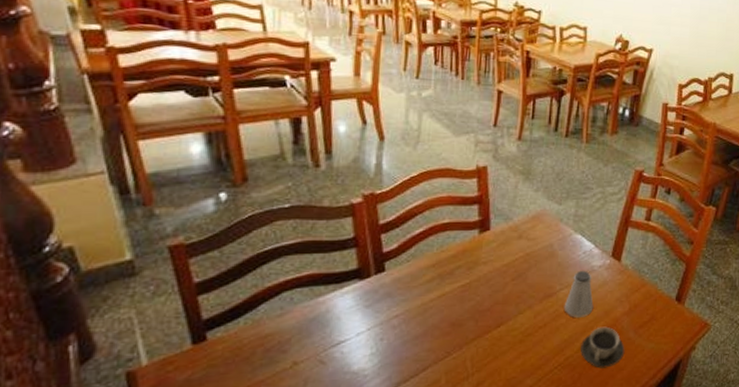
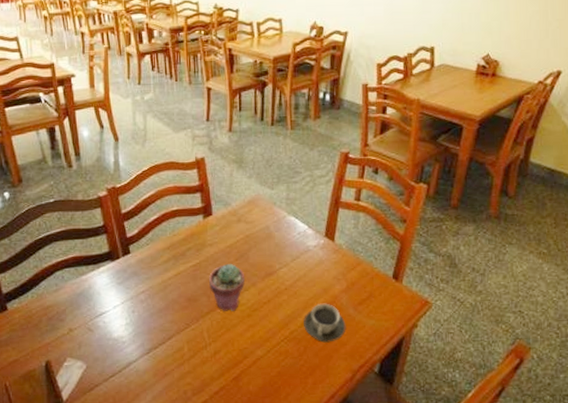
potted succulent: none [479,283,521,337] -> present [209,263,246,311]
saltshaker: present [564,270,594,318] -> none [284,250,312,294]

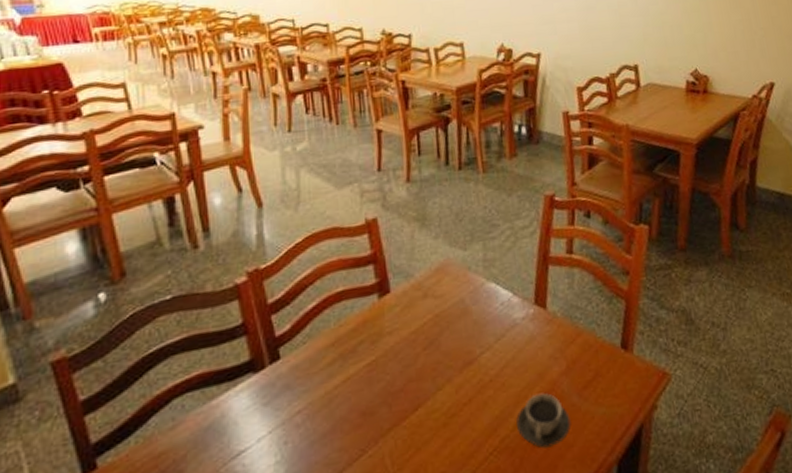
potted succulent: present [209,263,246,311] -> none [389,354,438,424]

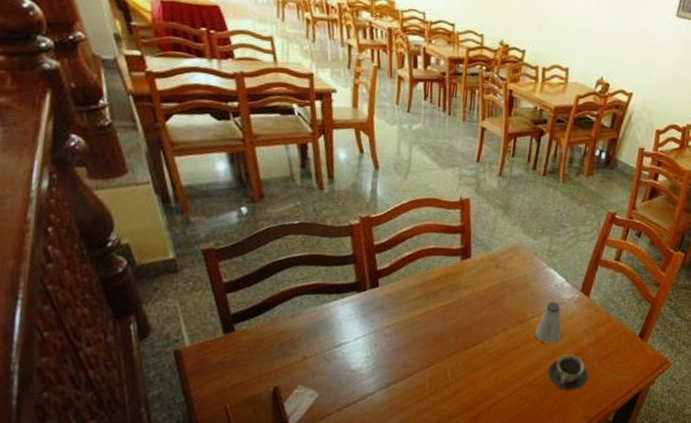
saltshaker: none [488,325,524,387] -> present [534,301,562,344]

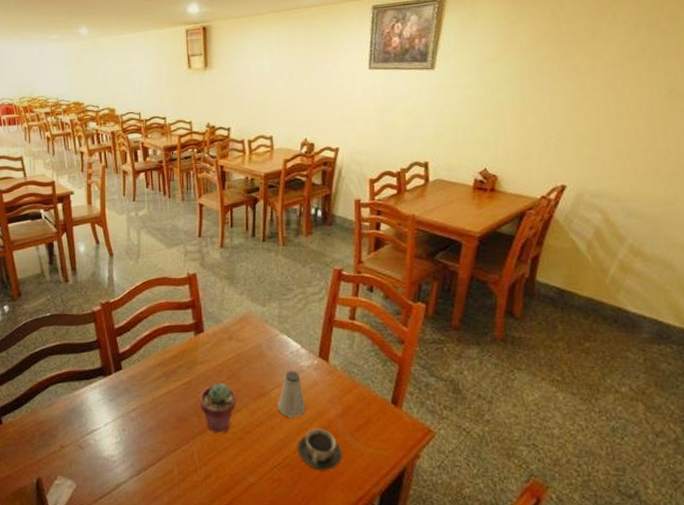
potted succulent: none [459,307,497,354] -> present [200,382,237,433]

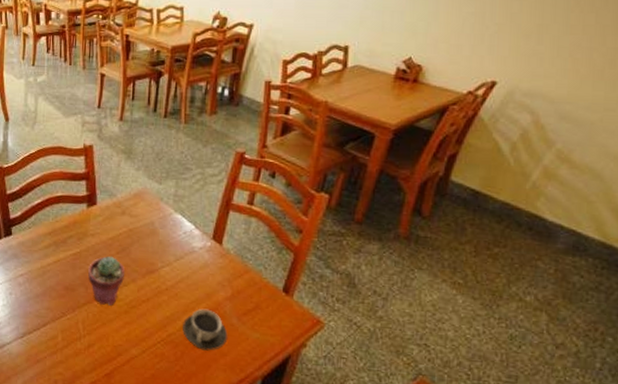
saltshaker: present [277,370,306,417] -> none [165,250,195,297]

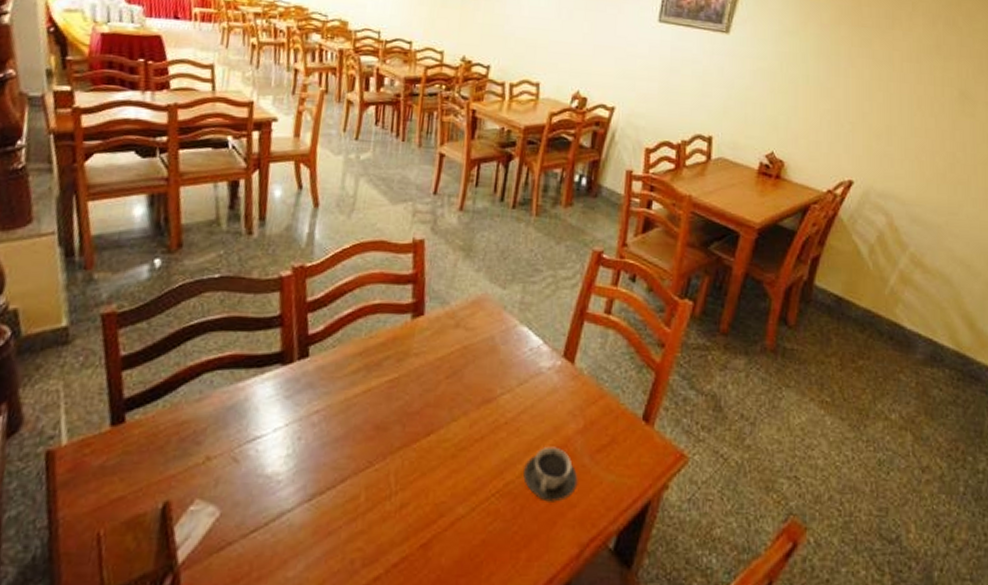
potted succulent: present [88,255,126,305] -> none [407,381,456,448]

